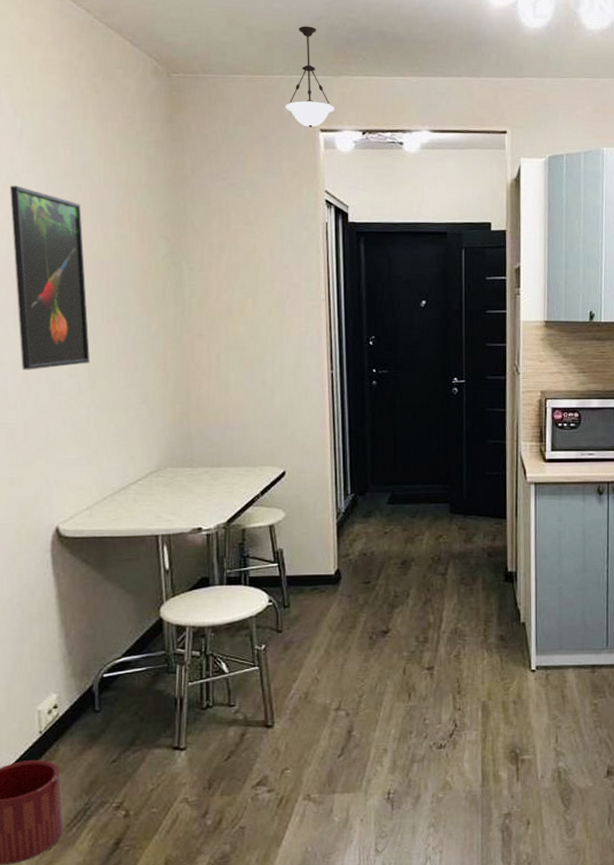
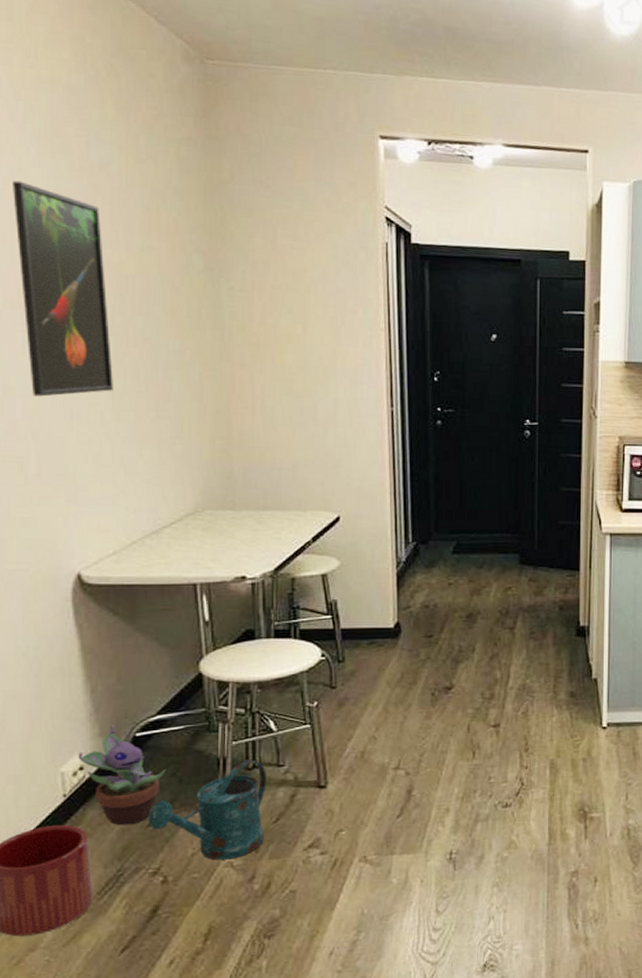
decorative plant: none [53,666,130,761] -> present [78,724,166,826]
watering can: none [113,700,219,796] -> present [148,759,266,860]
pendant light: present [285,26,334,128] -> none [339,14,396,133]

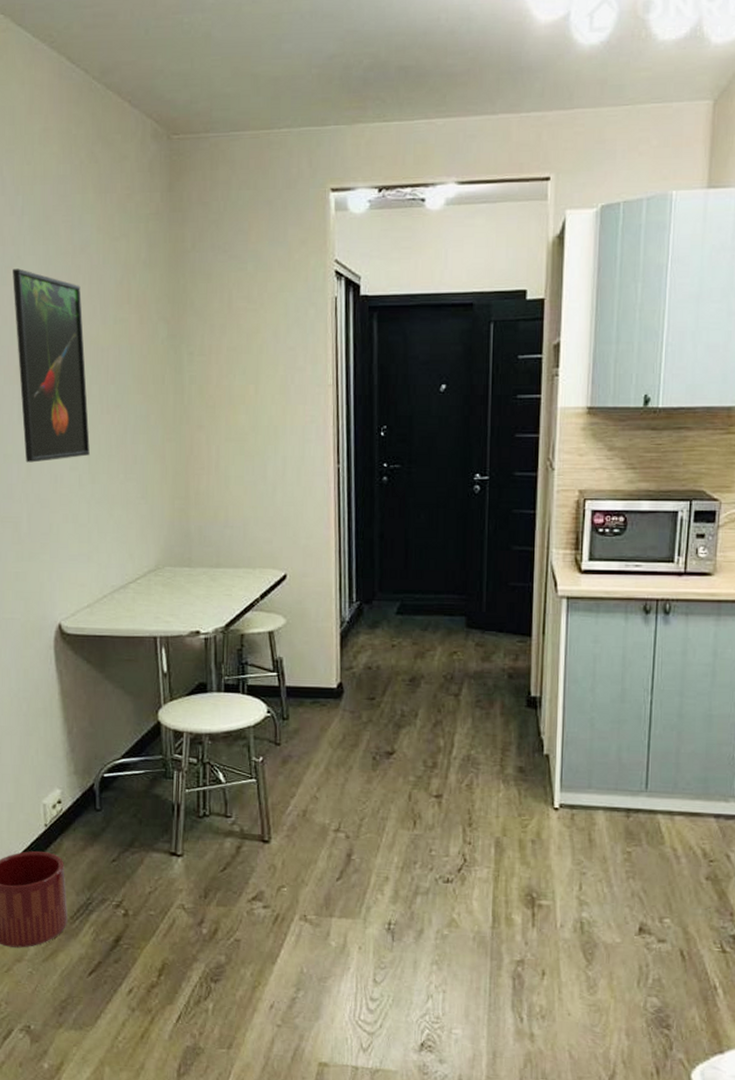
decorative plant: present [78,724,166,826] -> none [57,764,129,858]
watering can: present [148,759,266,860] -> none [113,808,215,902]

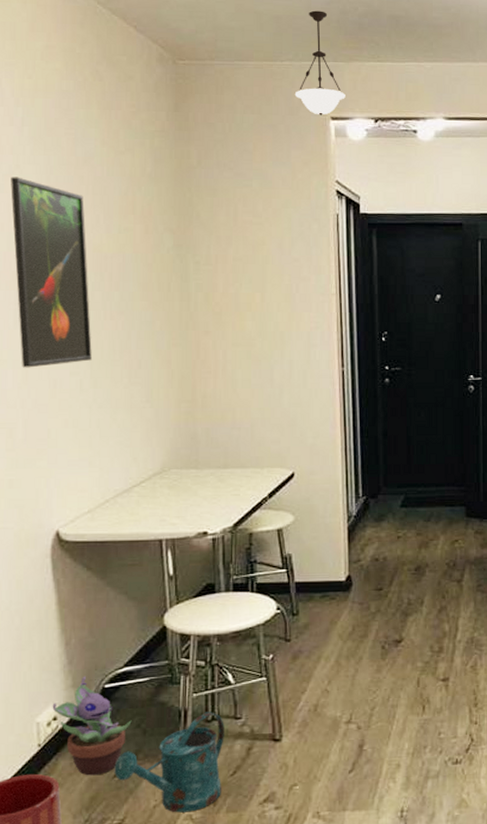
decorative plant: none [57,764,129,858] -> present [52,676,132,776]
watering can: none [113,808,215,902] -> present [114,712,224,813]
pendant light: none [292,67,347,187] -> present [294,10,345,116]

